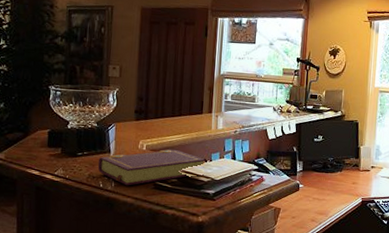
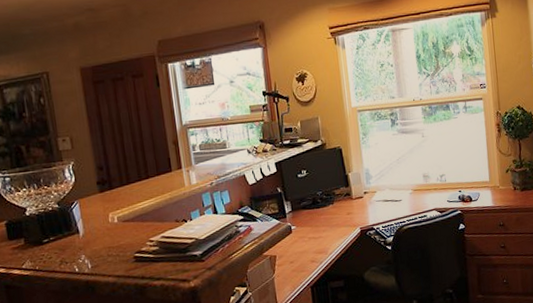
book: present [97,149,206,186] -> none [67,215,186,265]

